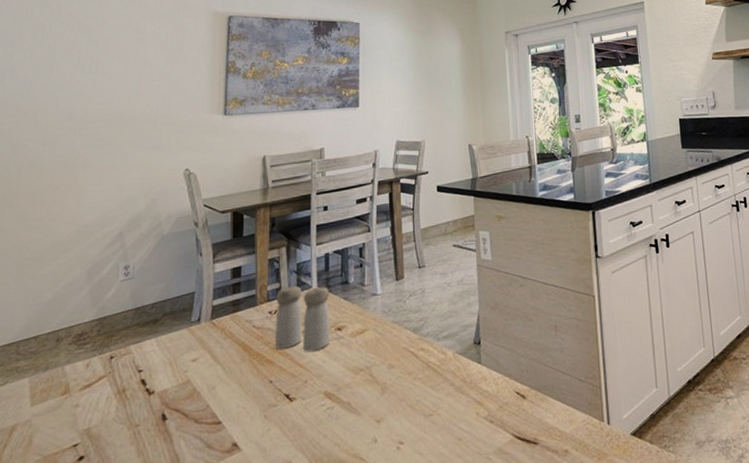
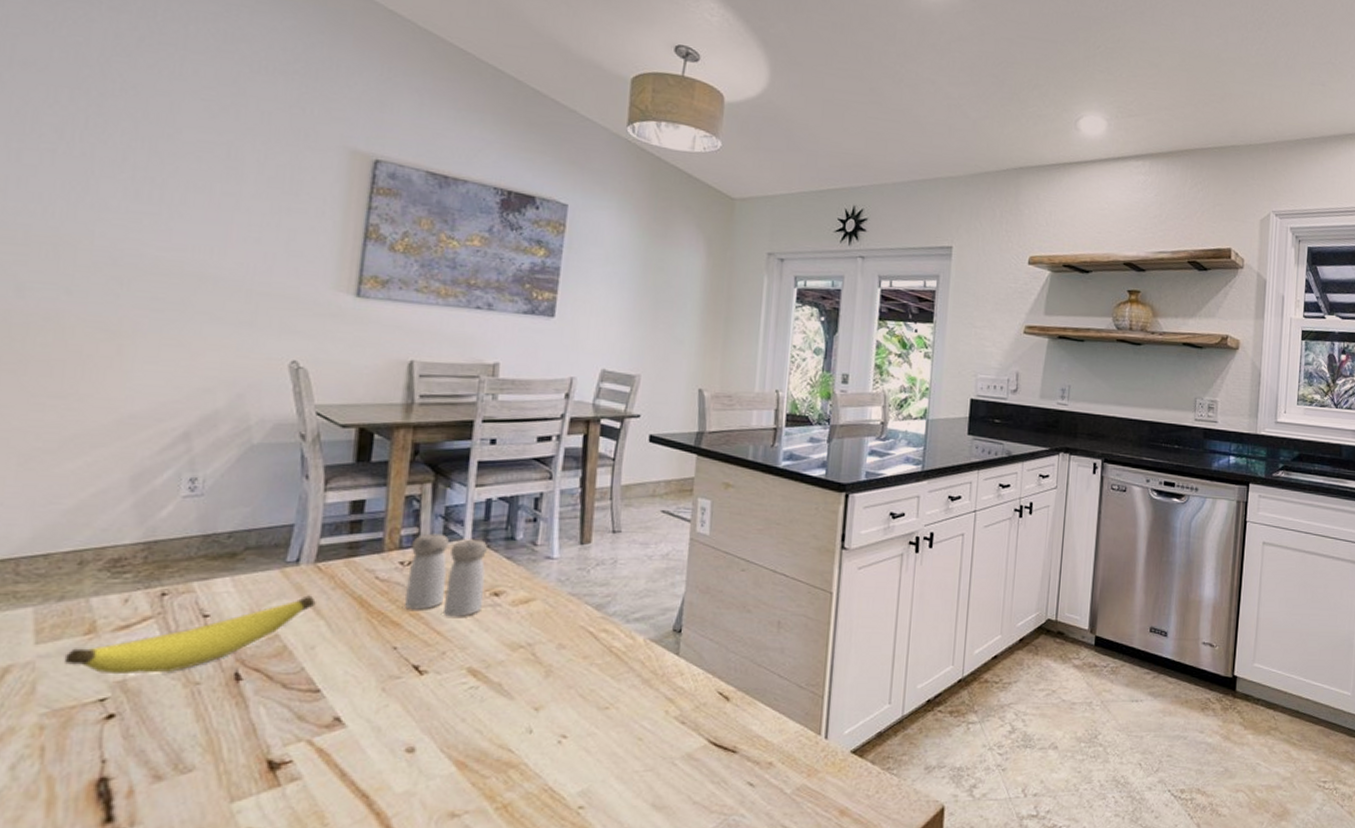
banana: none [49,346,213,425] -> present [63,595,316,675]

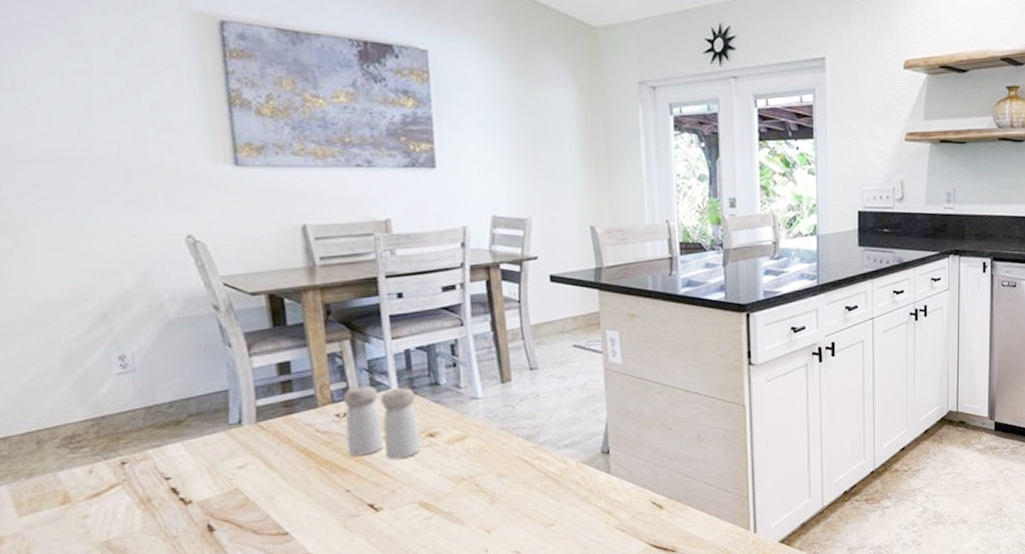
banana: present [63,595,316,675] -> none [48,452,266,537]

